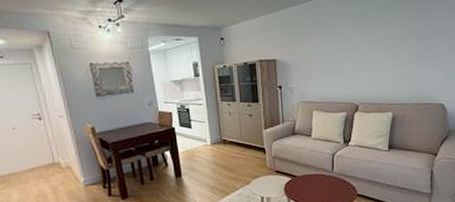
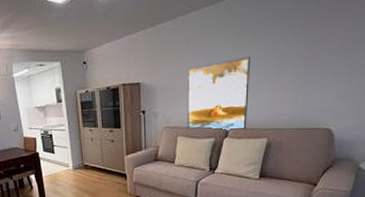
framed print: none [319,39,374,105] -> present [187,56,251,130]

